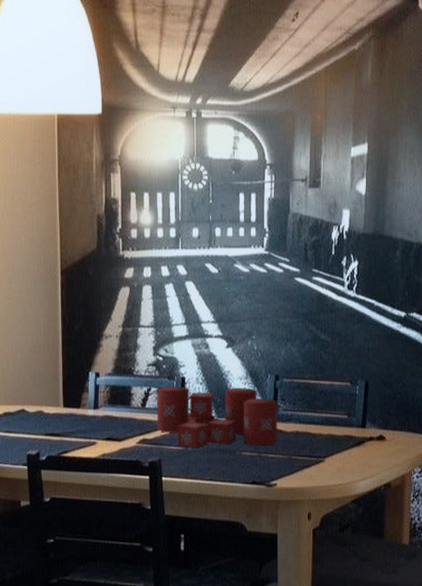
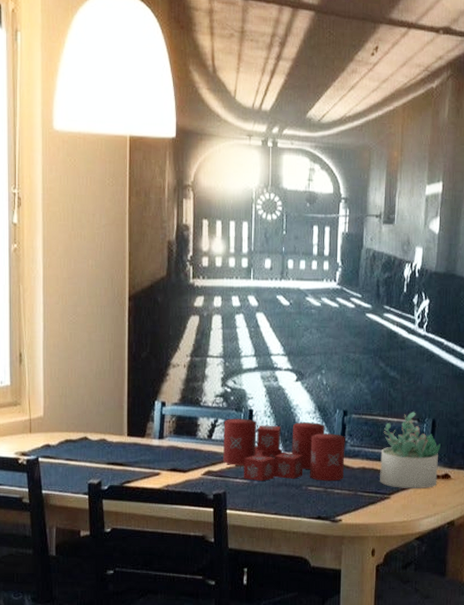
succulent plant: none [314,374,374,451] -> present [380,412,441,488]

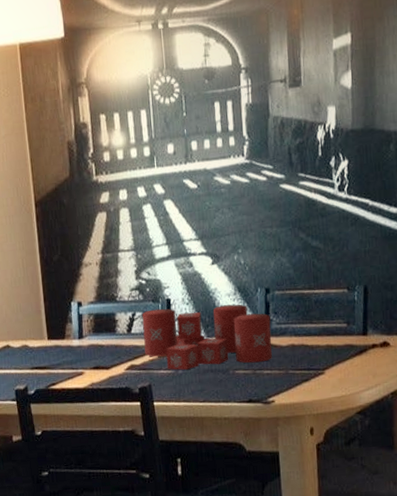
succulent plant: present [380,412,441,488] -> none [310,280,376,362]

